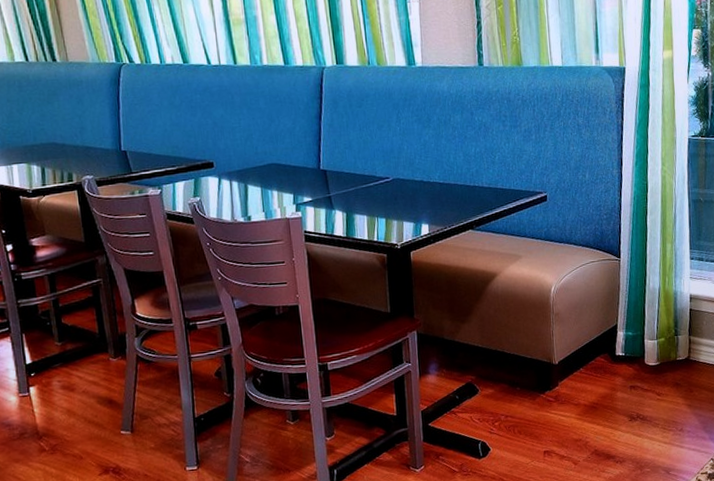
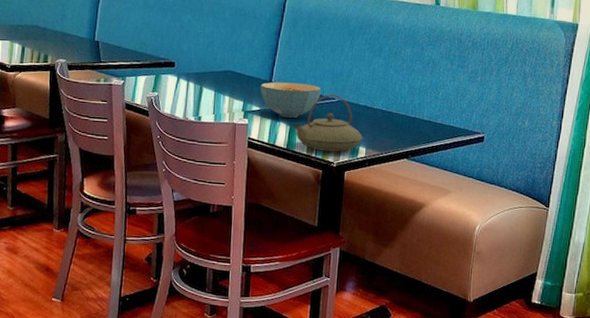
cereal bowl: none [308,166,374,205] -> present [260,82,322,118]
teapot: none [350,173,424,235] -> present [294,94,363,152]

